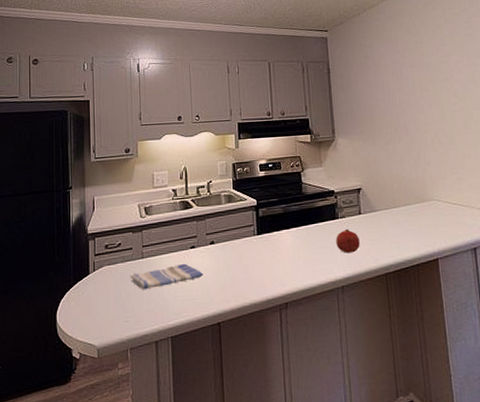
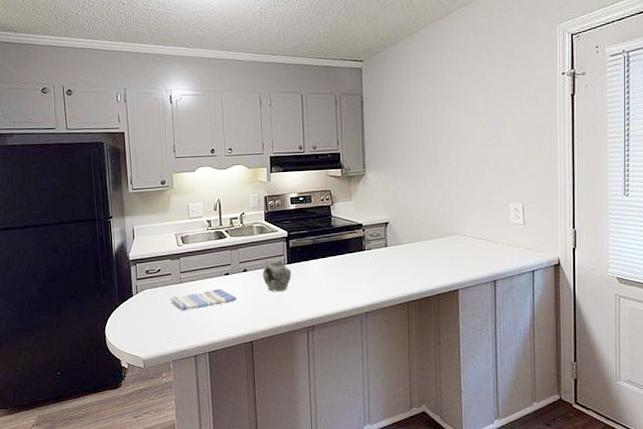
teapot: none [231,229,262,266] -> present [263,258,292,292]
fruit: present [336,229,360,253] -> none [362,260,385,283]

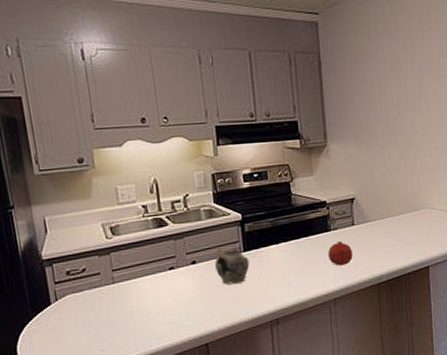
dish towel: present [169,288,237,311] -> none [100,286,186,317]
fruit: none [362,260,385,283] -> present [328,241,353,266]

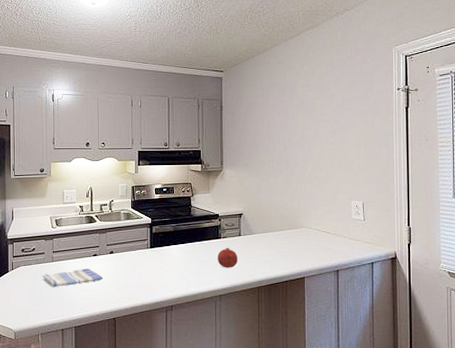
dish towel: none [100,286,186,317] -> present [42,268,103,288]
teapot: present [215,247,250,285] -> none [127,242,154,273]

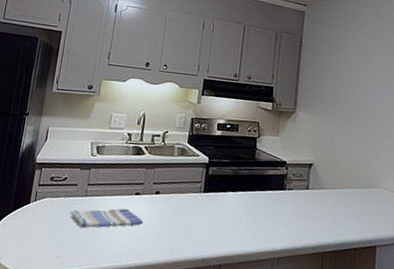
fruit: present [217,248,238,268] -> none [279,202,303,226]

